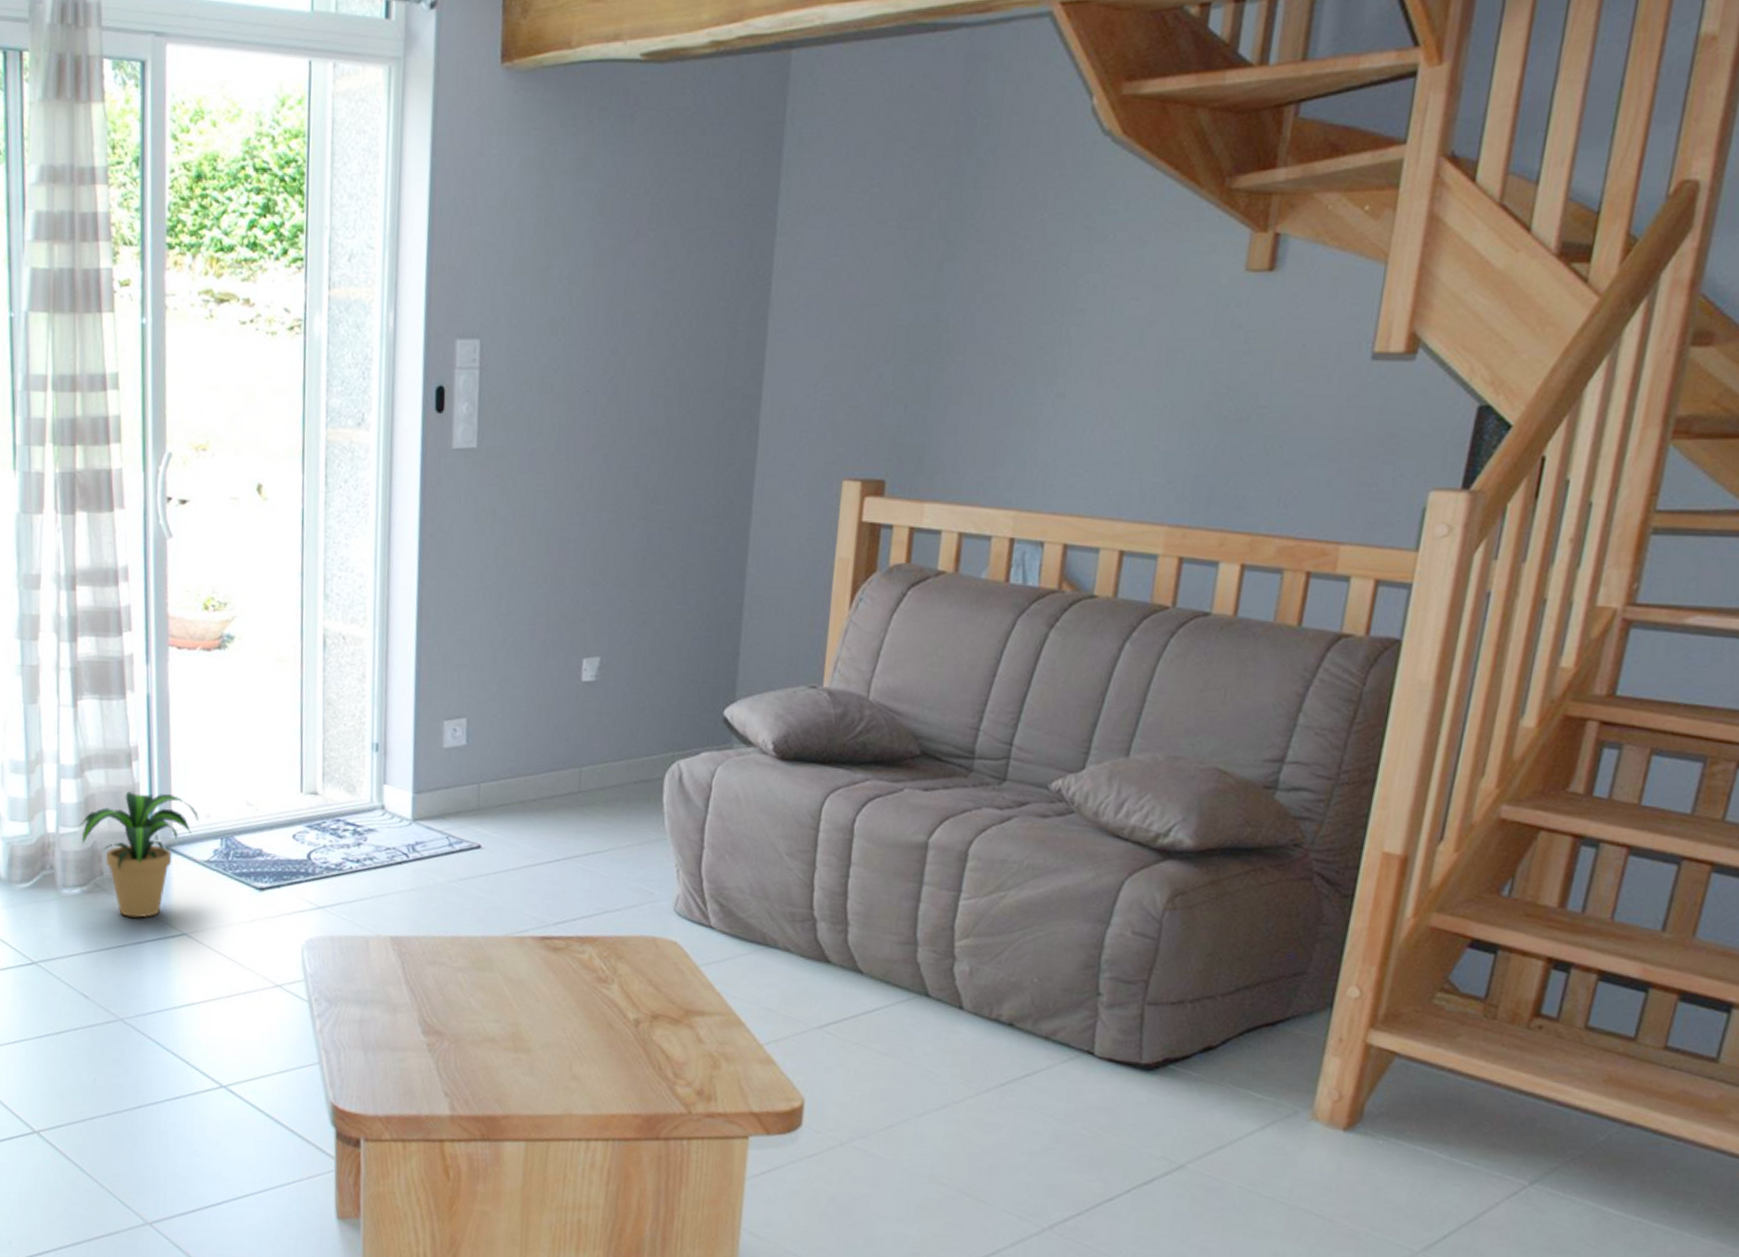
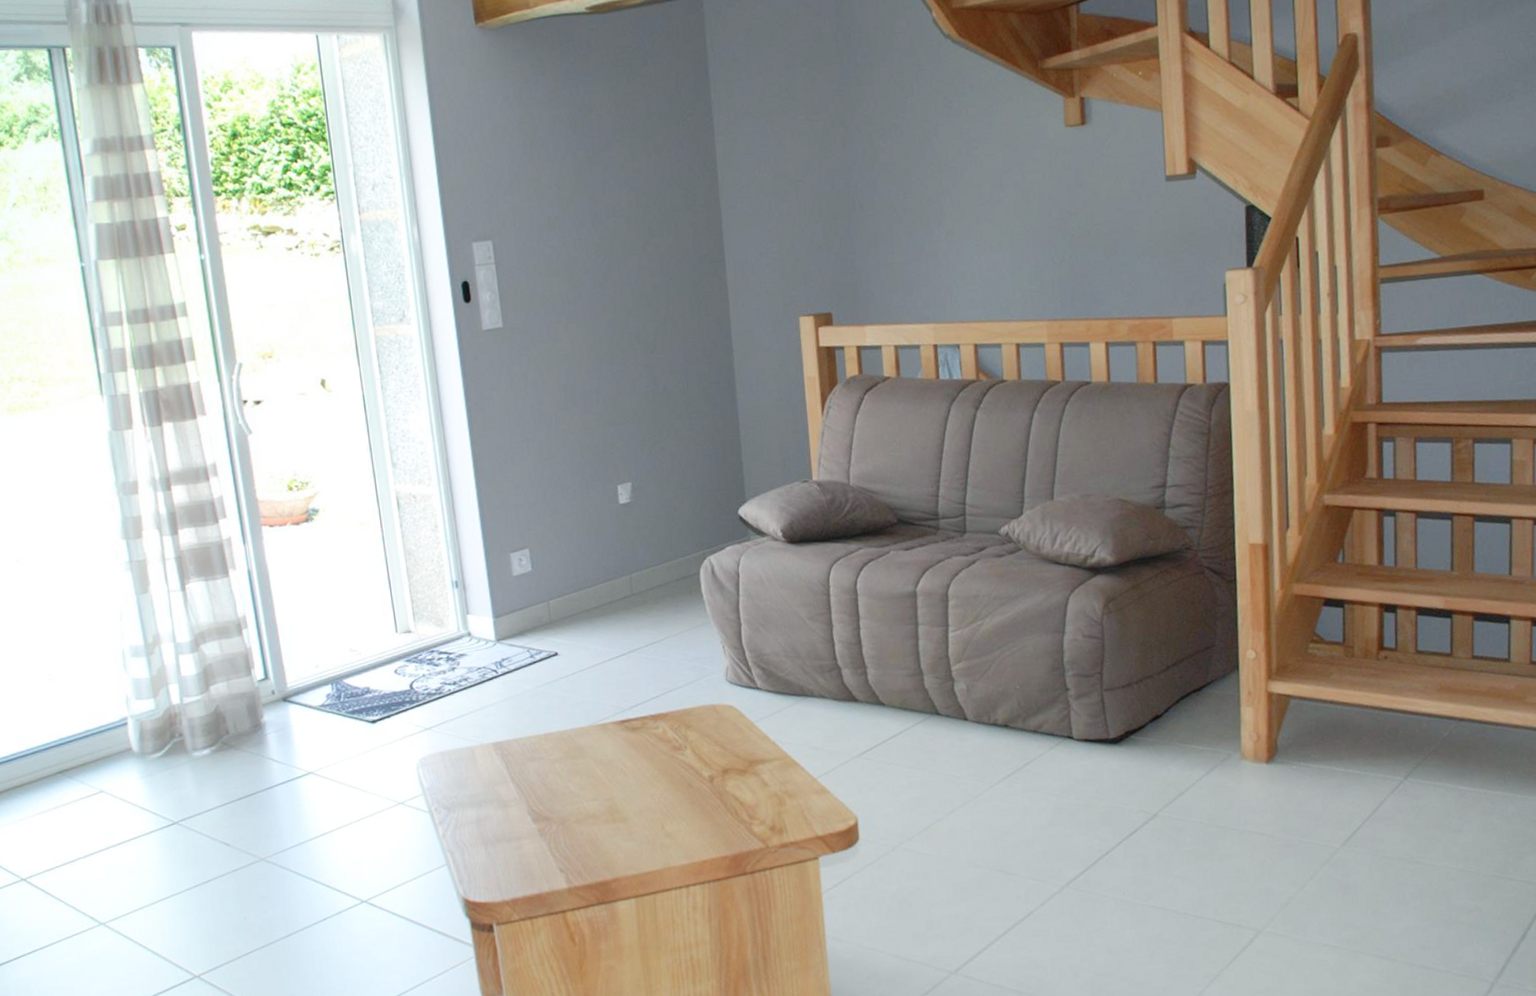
potted plant: present [80,791,199,918] -> none [202,653,309,767]

